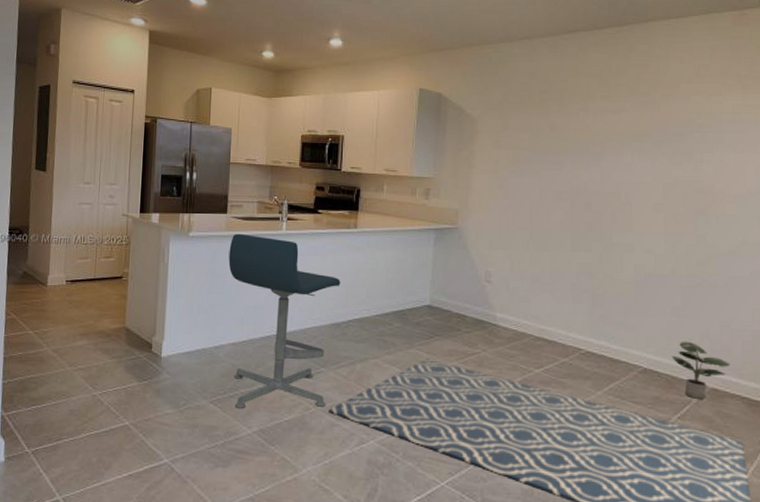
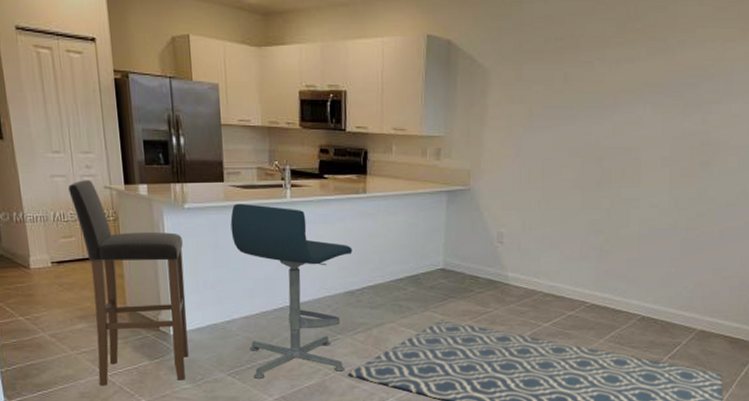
bar stool: none [89,208,184,405] -> present [68,180,189,386]
potted plant: present [672,341,731,399] -> none [667,289,718,340]

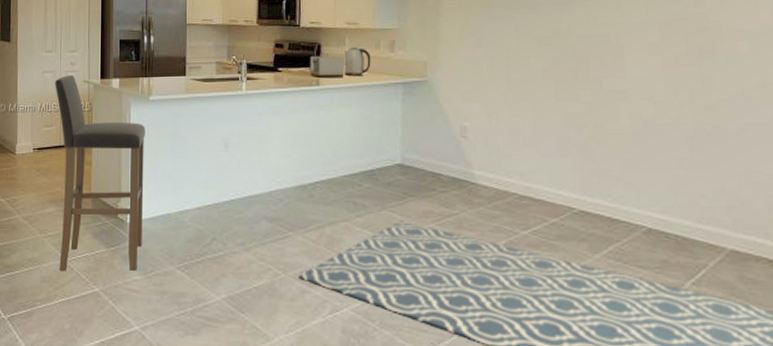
bar stool: present [230,203,353,379] -> none [189,95,305,274]
toaster: none [356,162,392,186] -> present [310,55,345,78]
kettle: none [391,154,417,185] -> present [344,46,371,77]

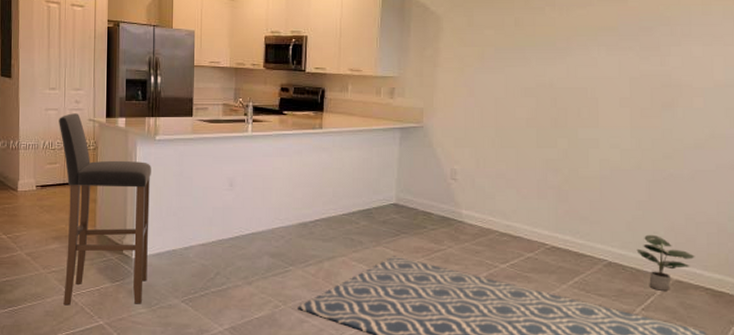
toaster: present [310,55,345,78] -> none [314,100,348,122]
kettle: present [344,46,371,77] -> none [346,92,371,121]
potted plant: none [680,197,753,262] -> present [636,234,695,291]

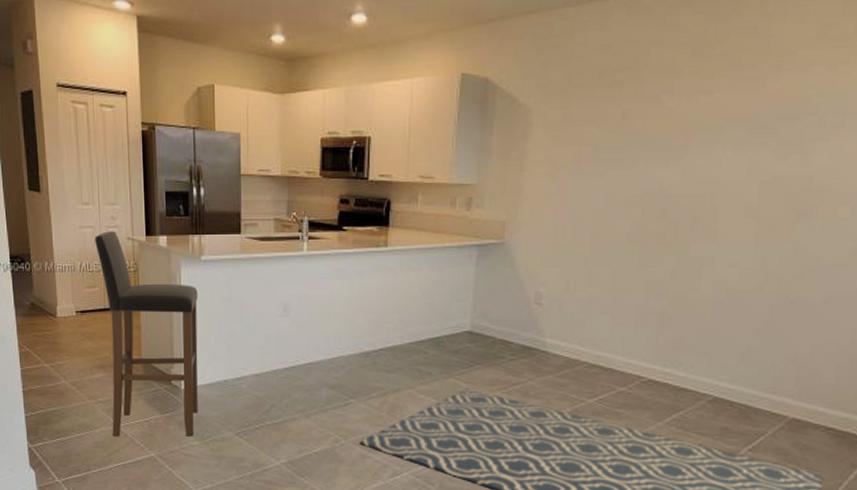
potted plant: present [636,234,695,291] -> none [748,367,819,430]

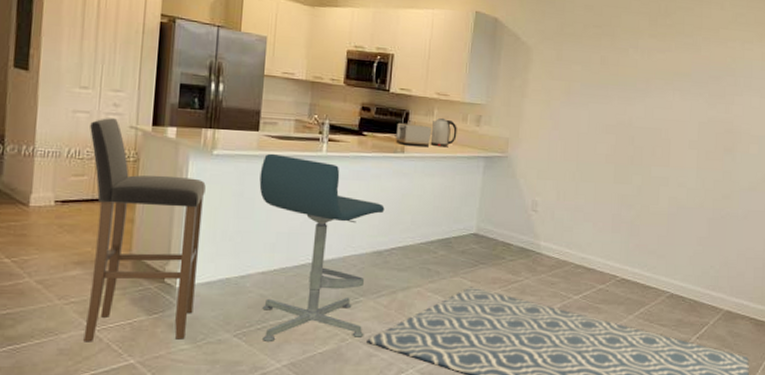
bar stool: none [245,255,370,440] -> present [259,153,385,341]
toaster: none [378,213,417,239] -> present [396,122,432,148]
kettle: none [415,204,445,237] -> present [430,117,457,148]

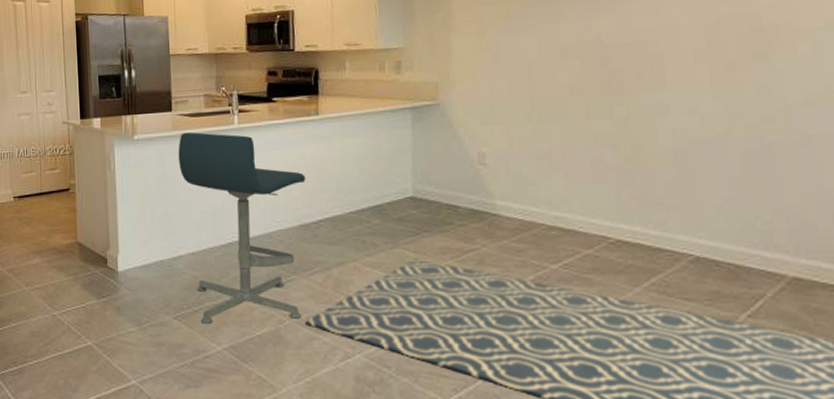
bar stool: present [83,118,206,342] -> none [32,116,135,325]
toaster: present [396,122,432,148] -> none [307,81,347,106]
kettle: present [430,117,457,148] -> none [345,70,375,104]

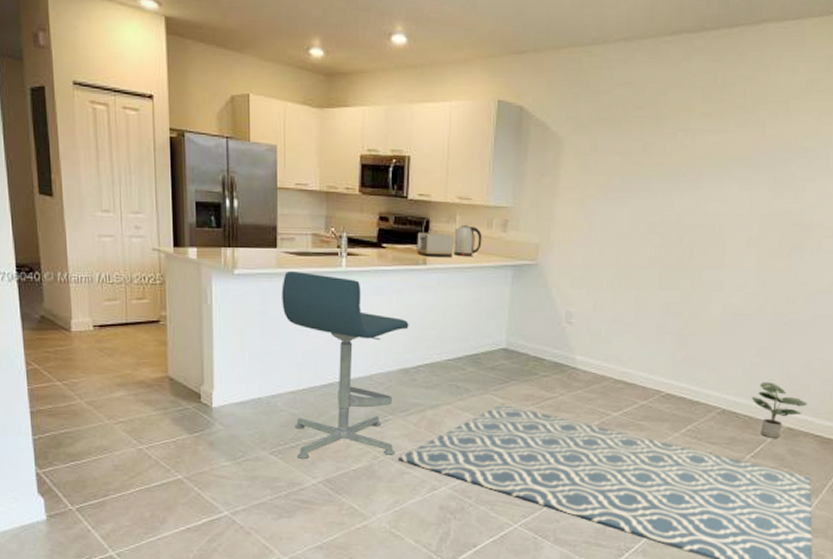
toaster: none [307,81,347,106] -> present [417,232,455,258]
kettle: none [345,70,375,104] -> present [453,224,482,257]
potted plant: none [733,220,818,291] -> present [751,381,808,438]

